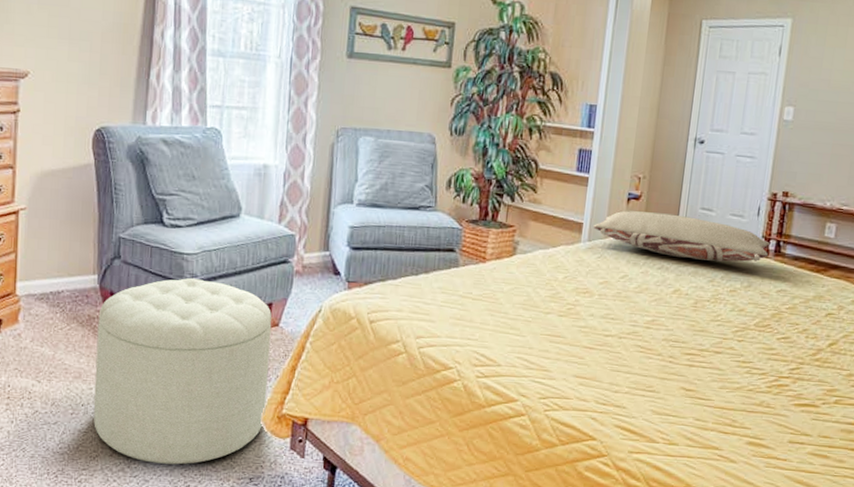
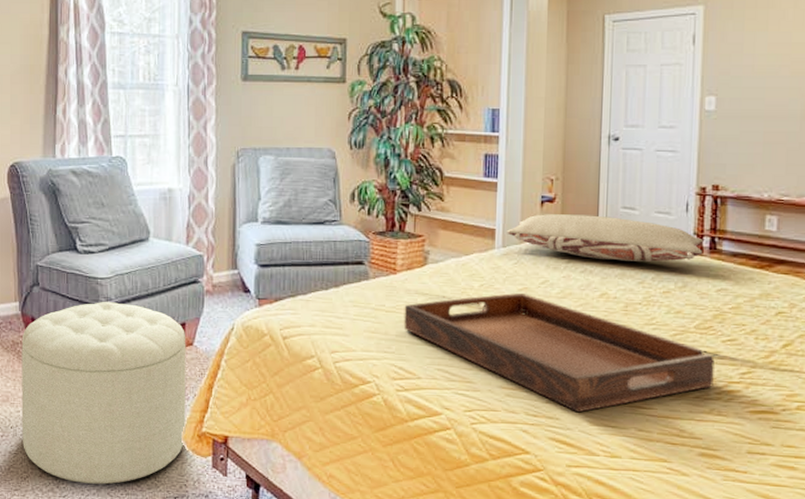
serving tray: none [488,285,769,401] -> present [404,292,715,412]

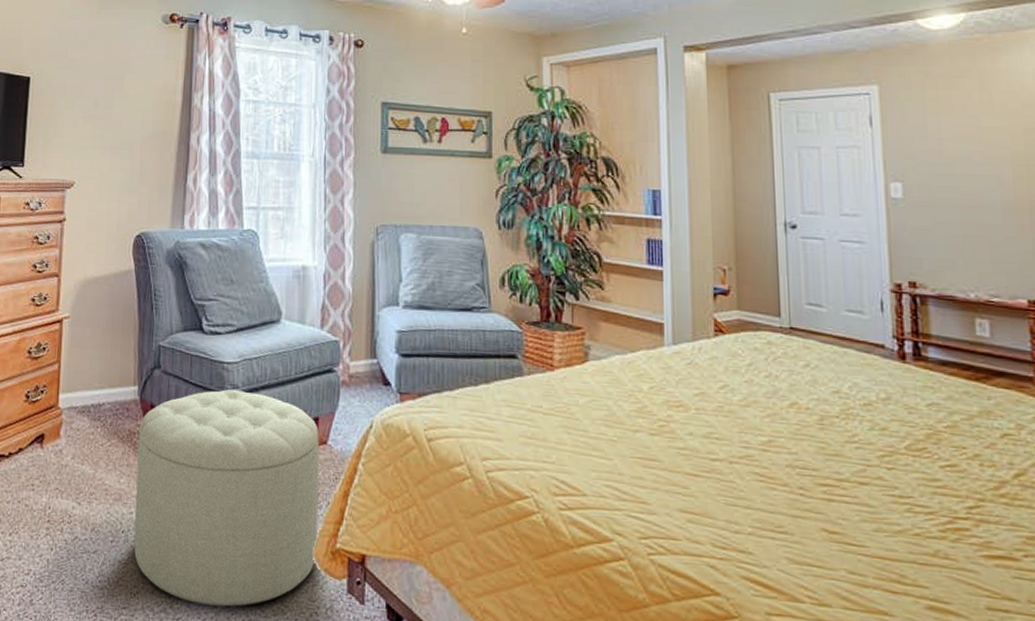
serving tray: present [404,292,715,412] -> none [564,397,935,546]
pillow: present [507,214,704,263] -> none [677,308,906,369]

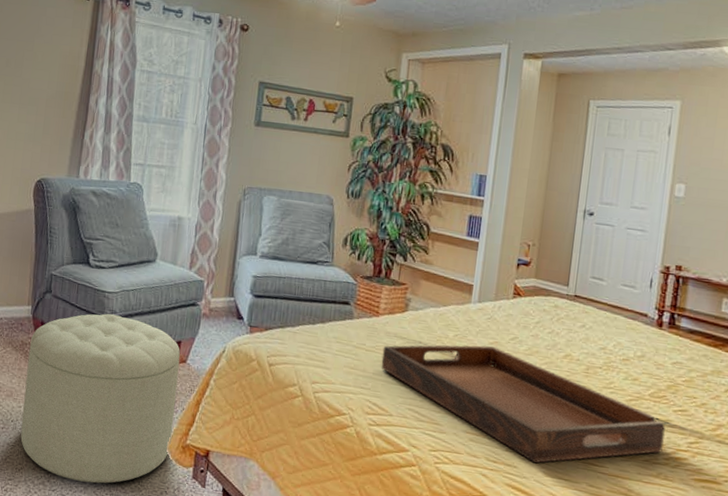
serving tray: none [564,397,935,546] -> present [381,345,666,463]

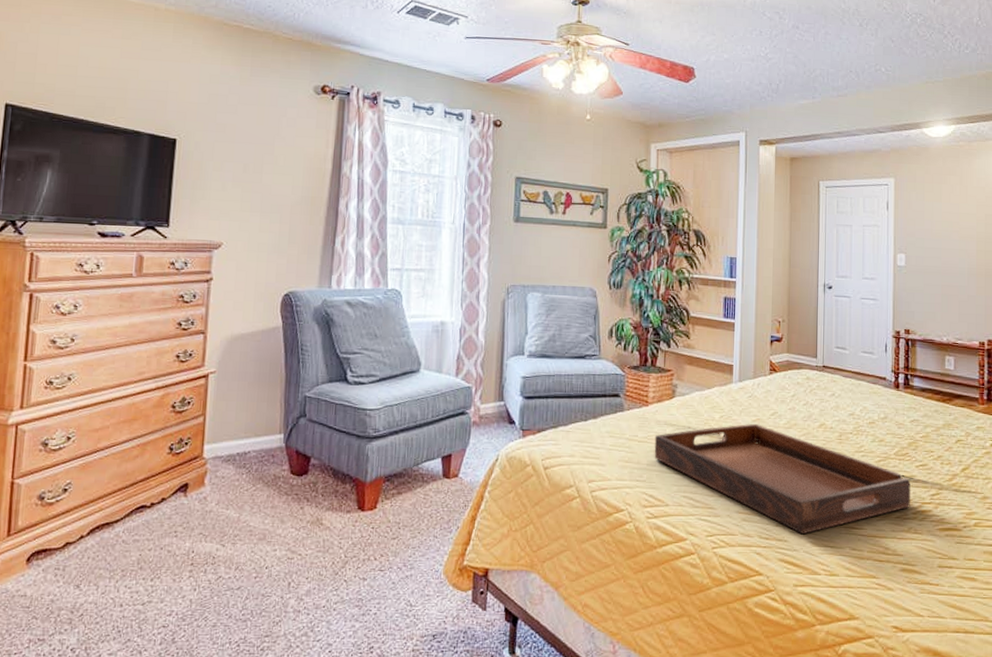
ottoman: present [20,313,180,484] -> none [277,433,452,625]

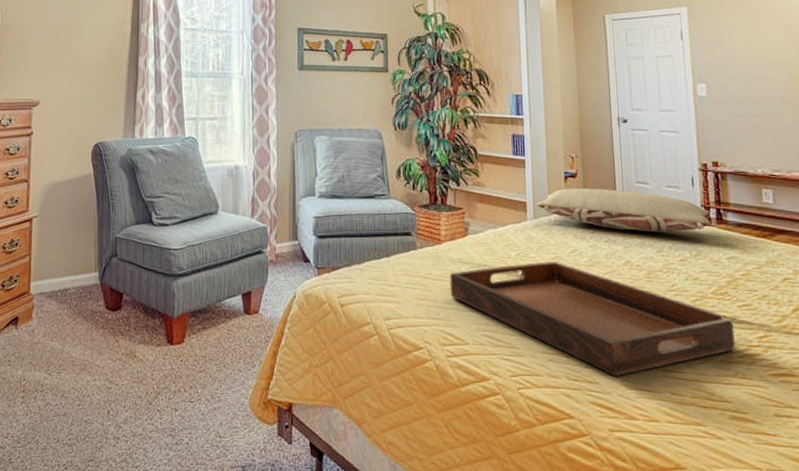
pillow: none [743,352,900,397] -> present [537,188,711,233]

